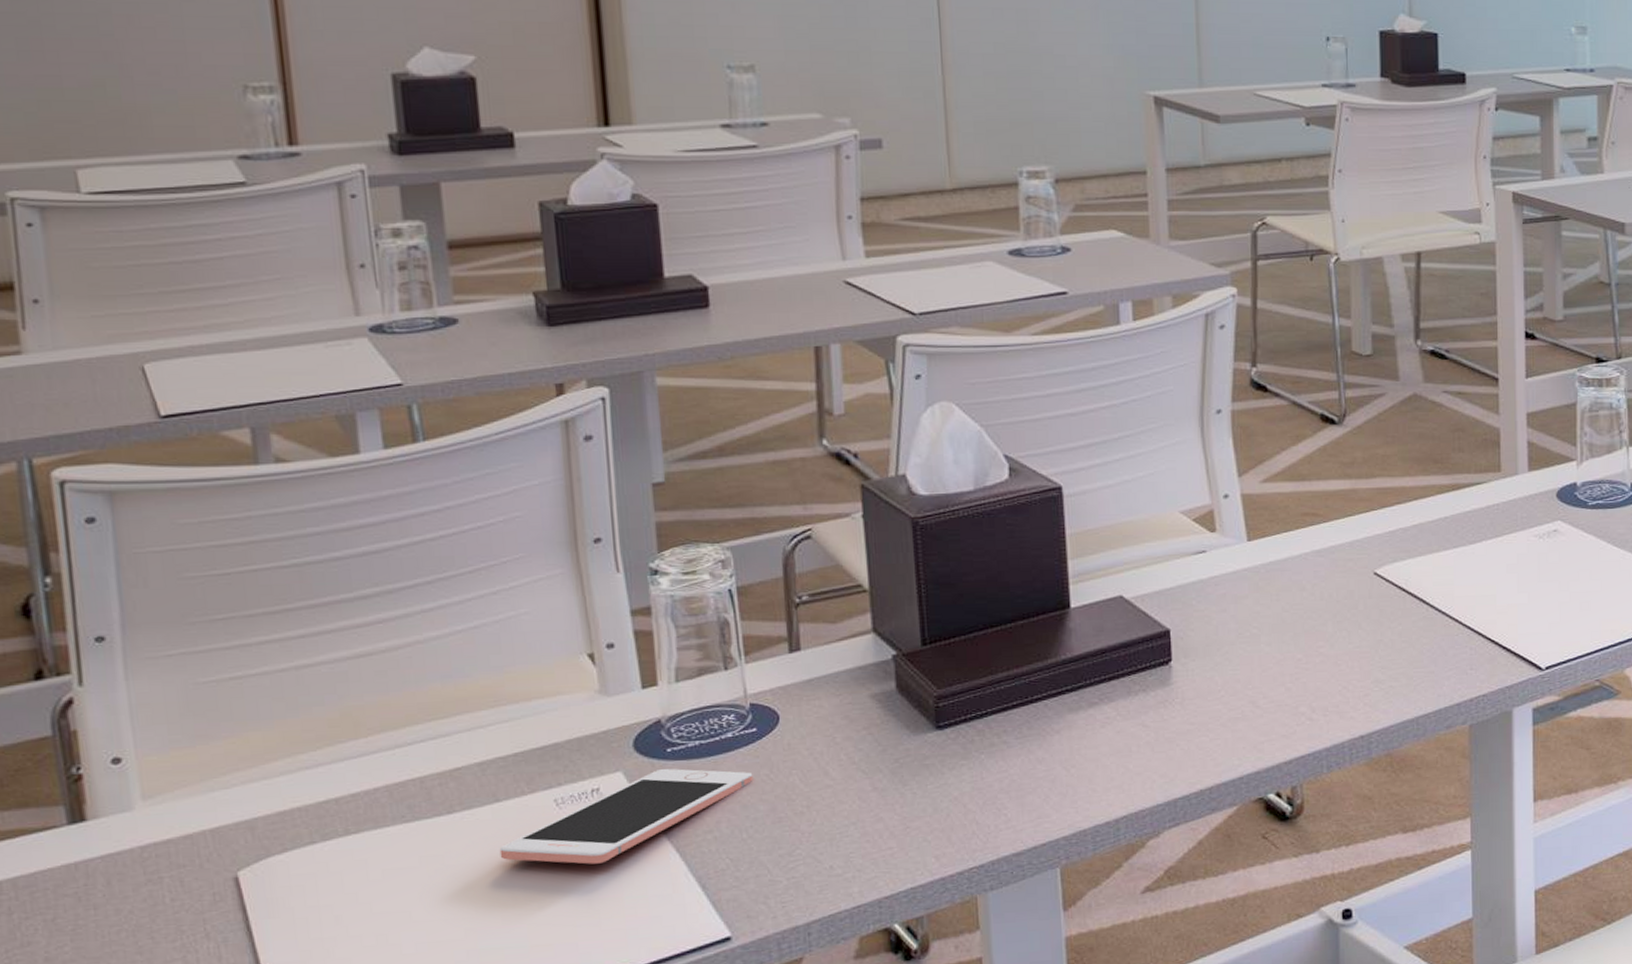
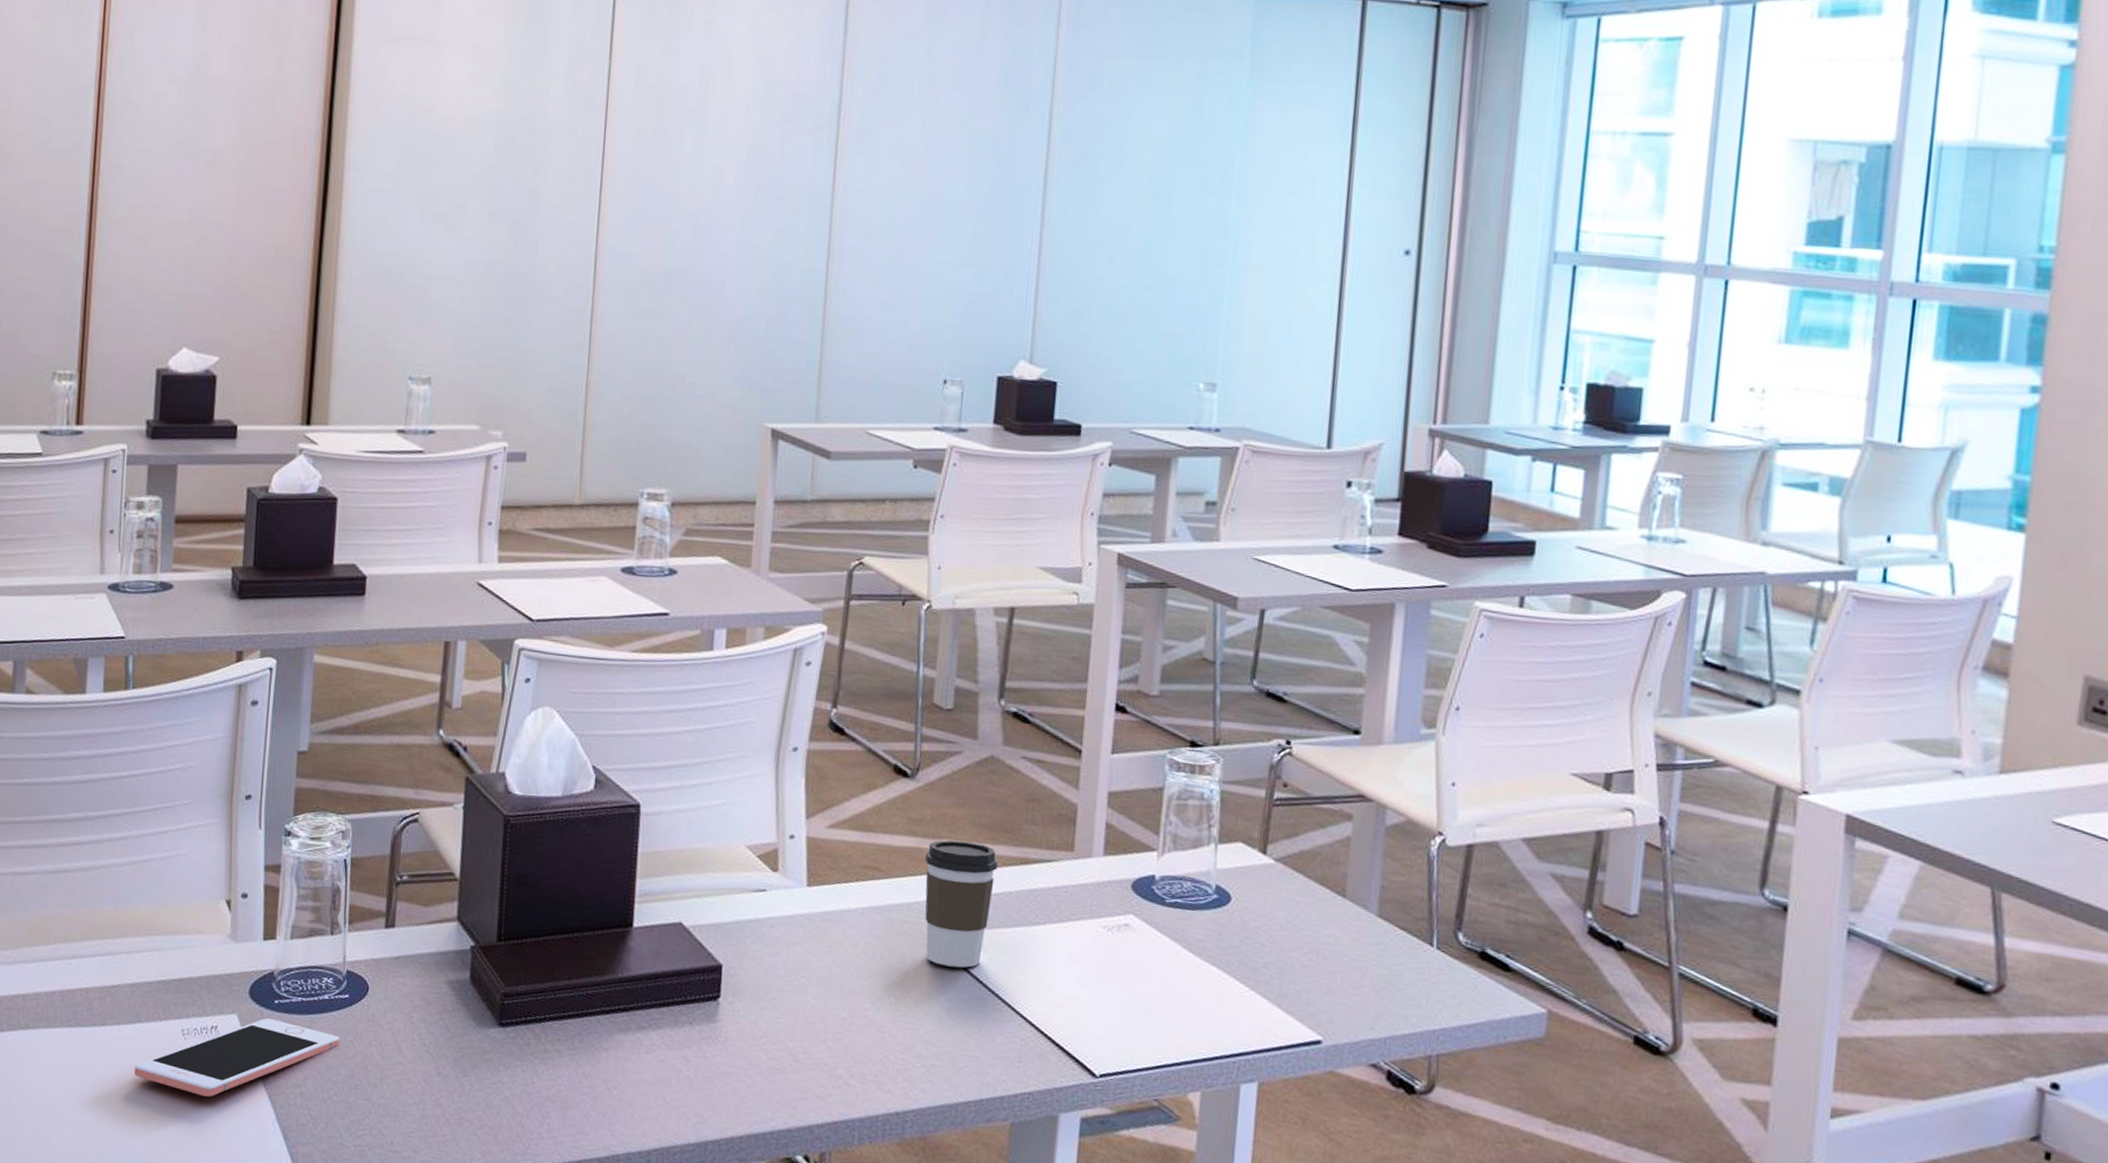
coffee cup: none [1361,476,1431,595] -> present [924,840,997,968]

